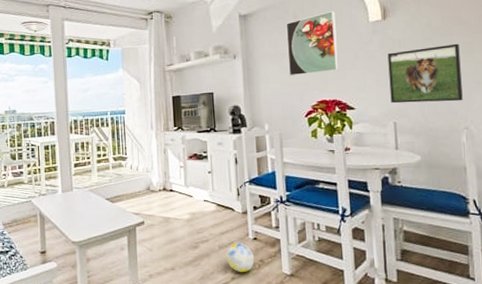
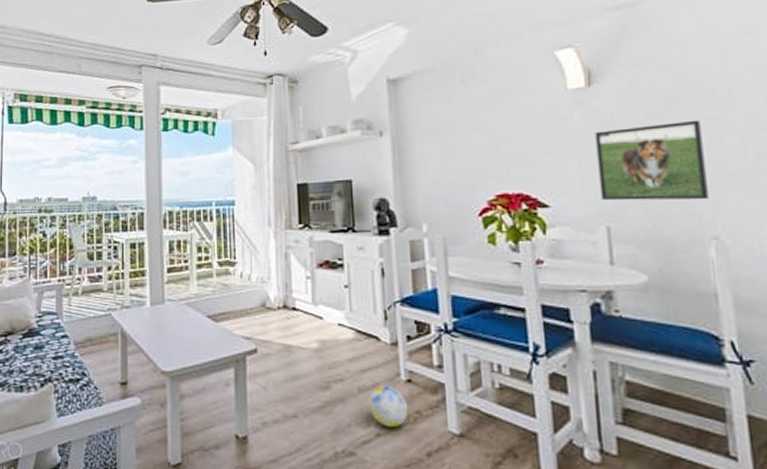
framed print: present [286,11,339,76] -> none [450,75,525,161]

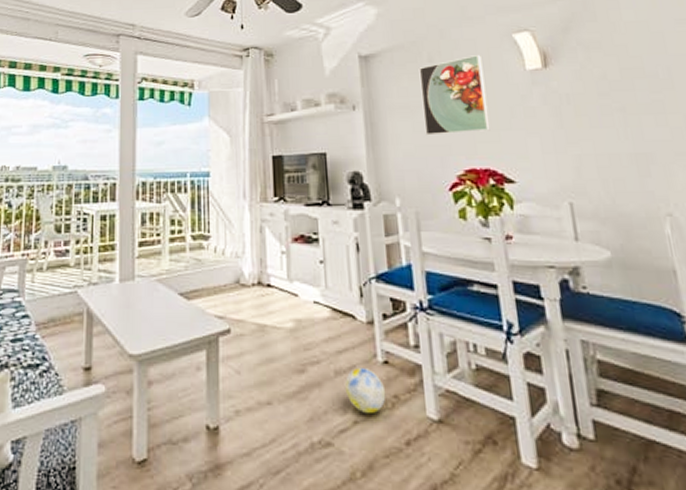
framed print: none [450,75,525,161] -> present [419,55,490,136]
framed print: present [595,120,709,201] -> none [553,101,660,178]

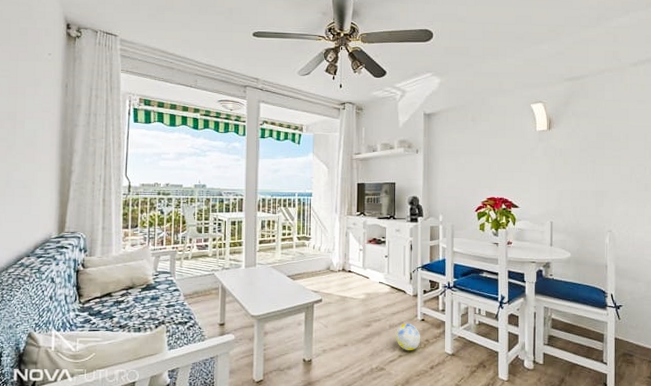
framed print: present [419,55,490,136] -> none [464,118,508,174]

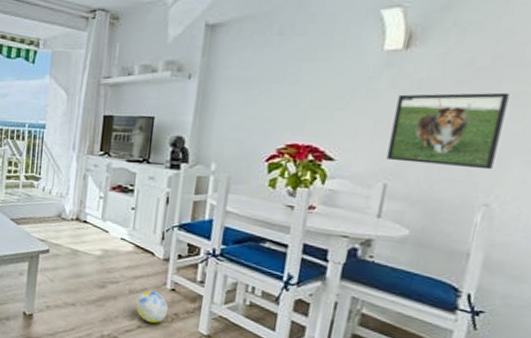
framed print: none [549,156,609,207] -> present [386,92,510,170]

